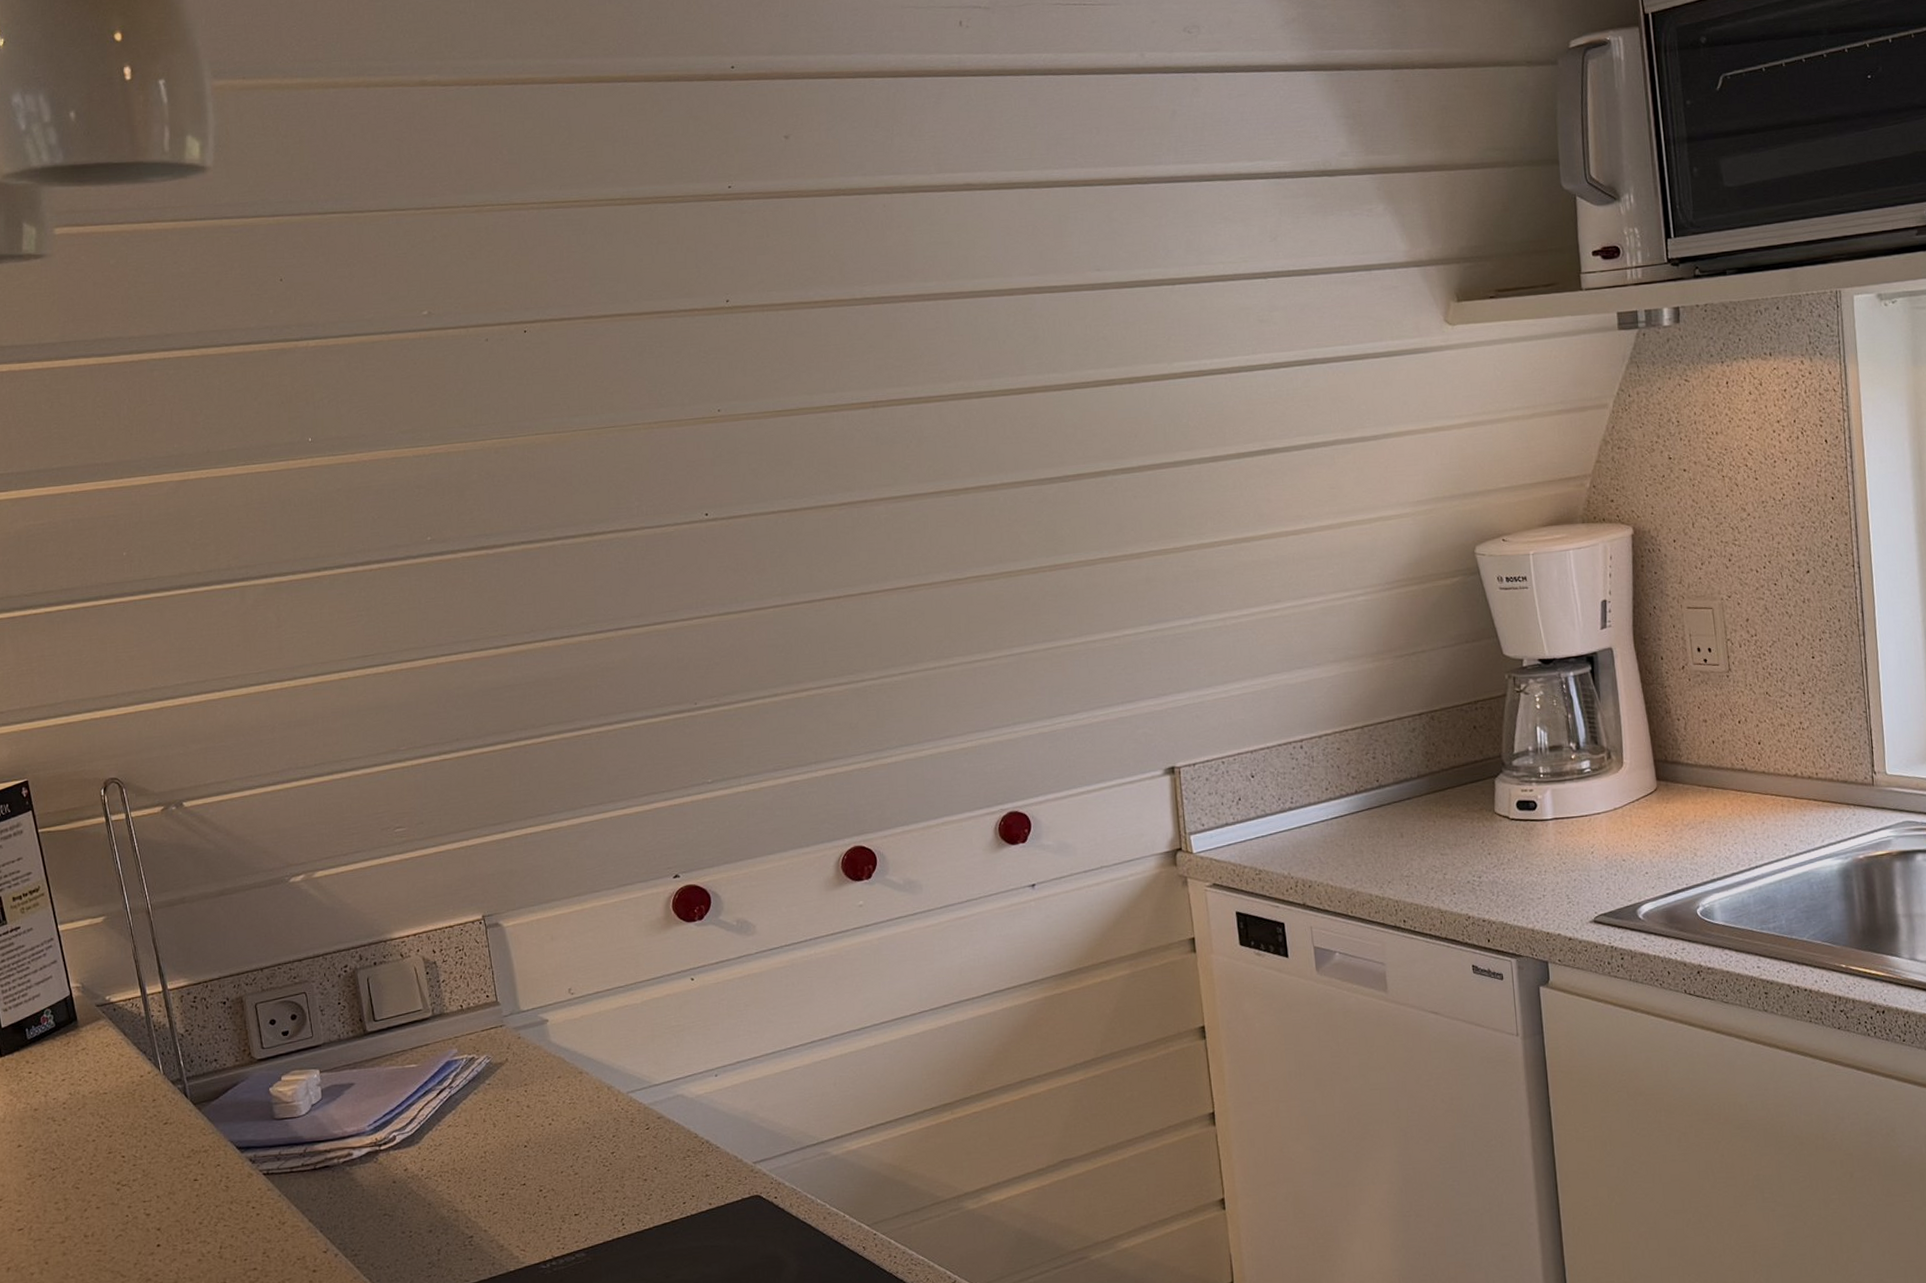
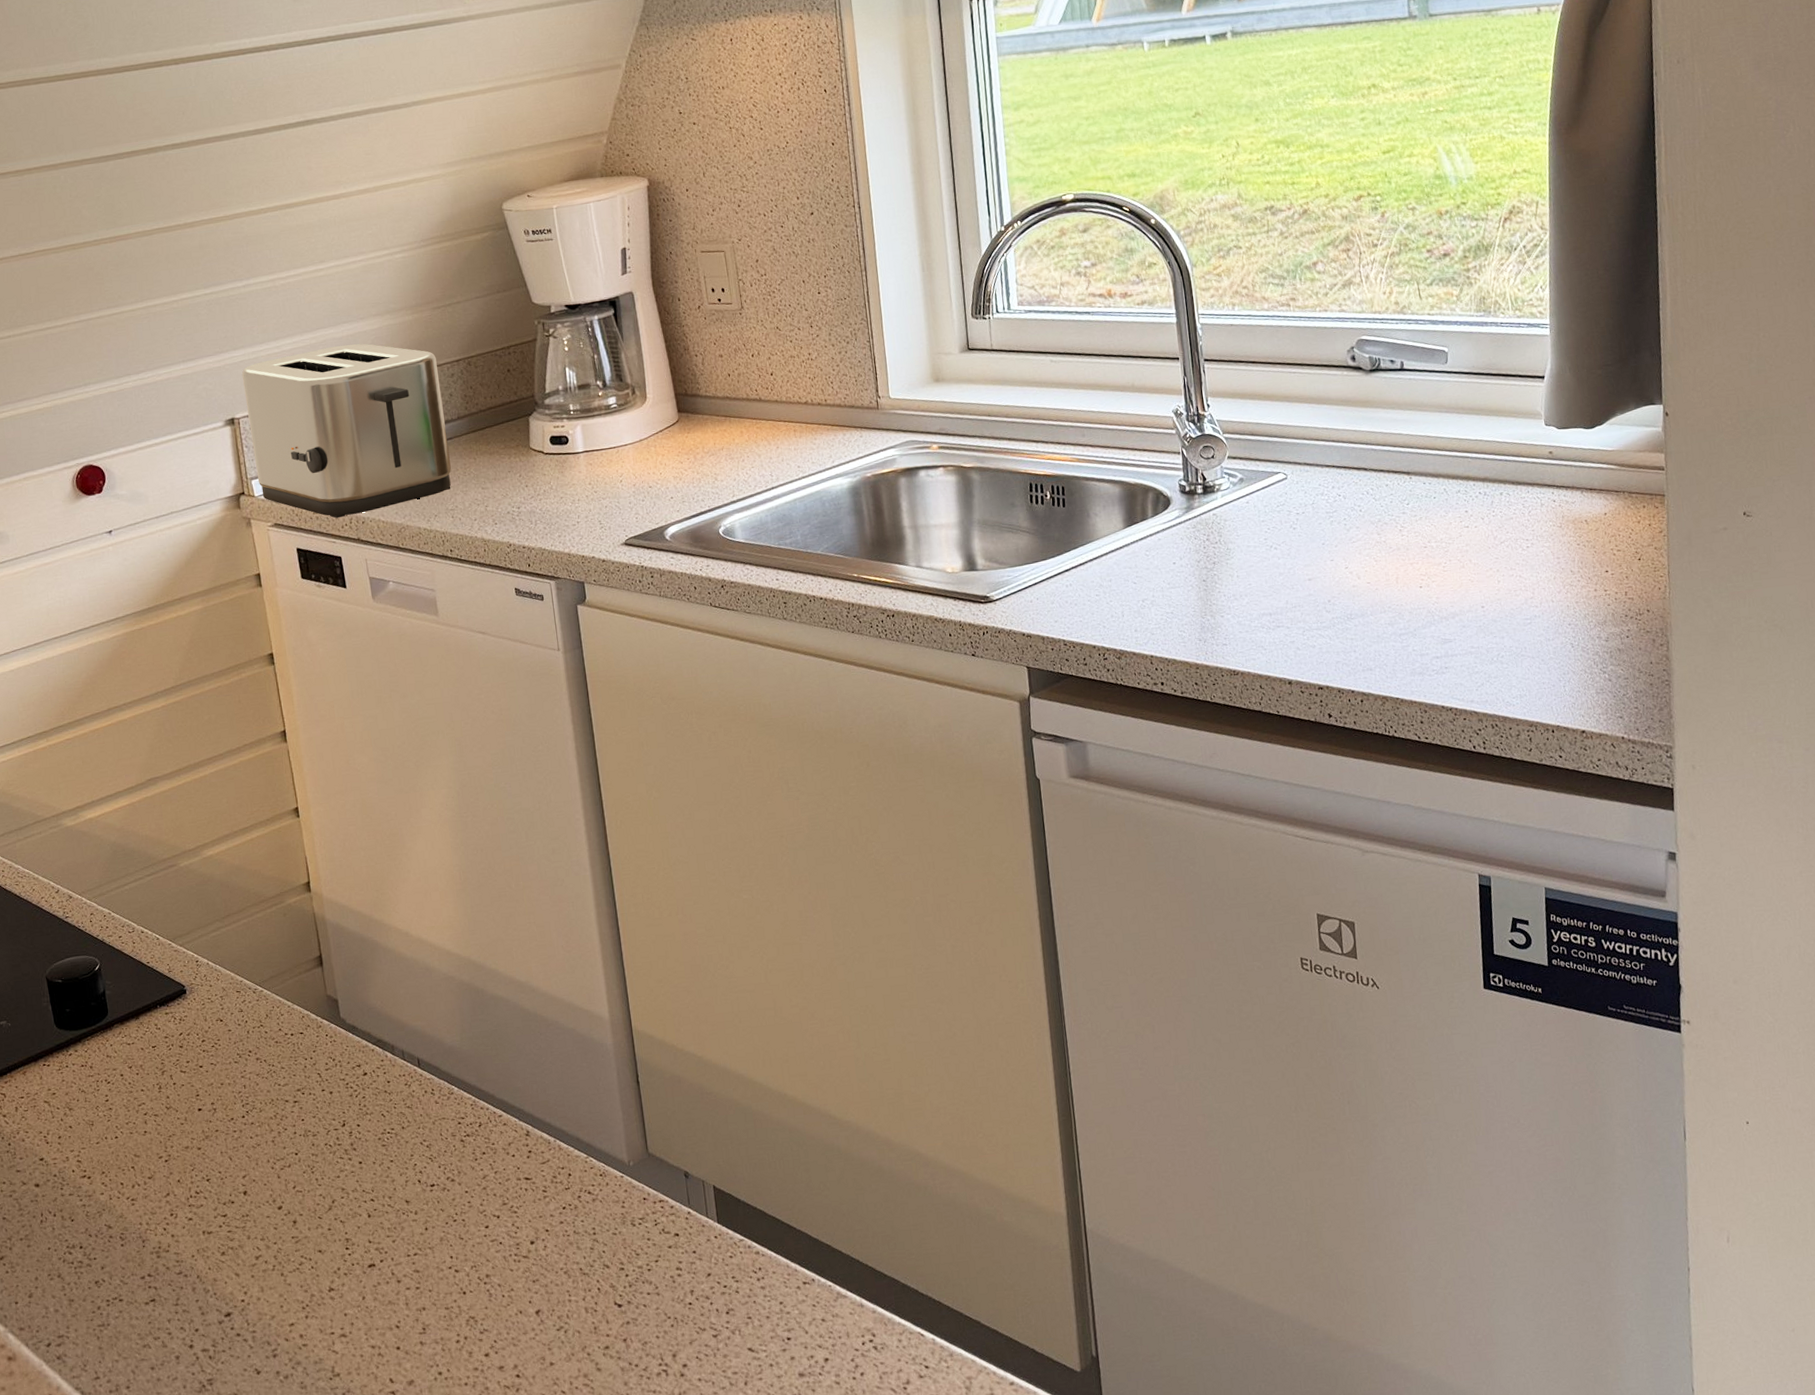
toaster: none [1185,691,1408,881] -> present [241,343,451,519]

